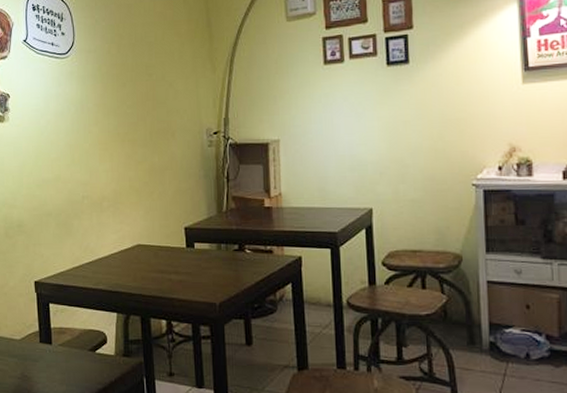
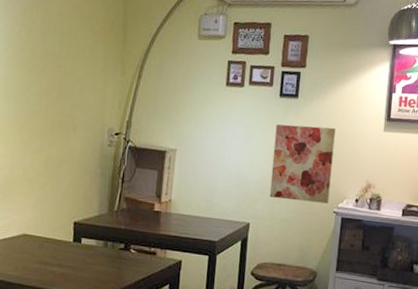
wall art: none [387,90,464,178] -> present [269,124,336,204]

